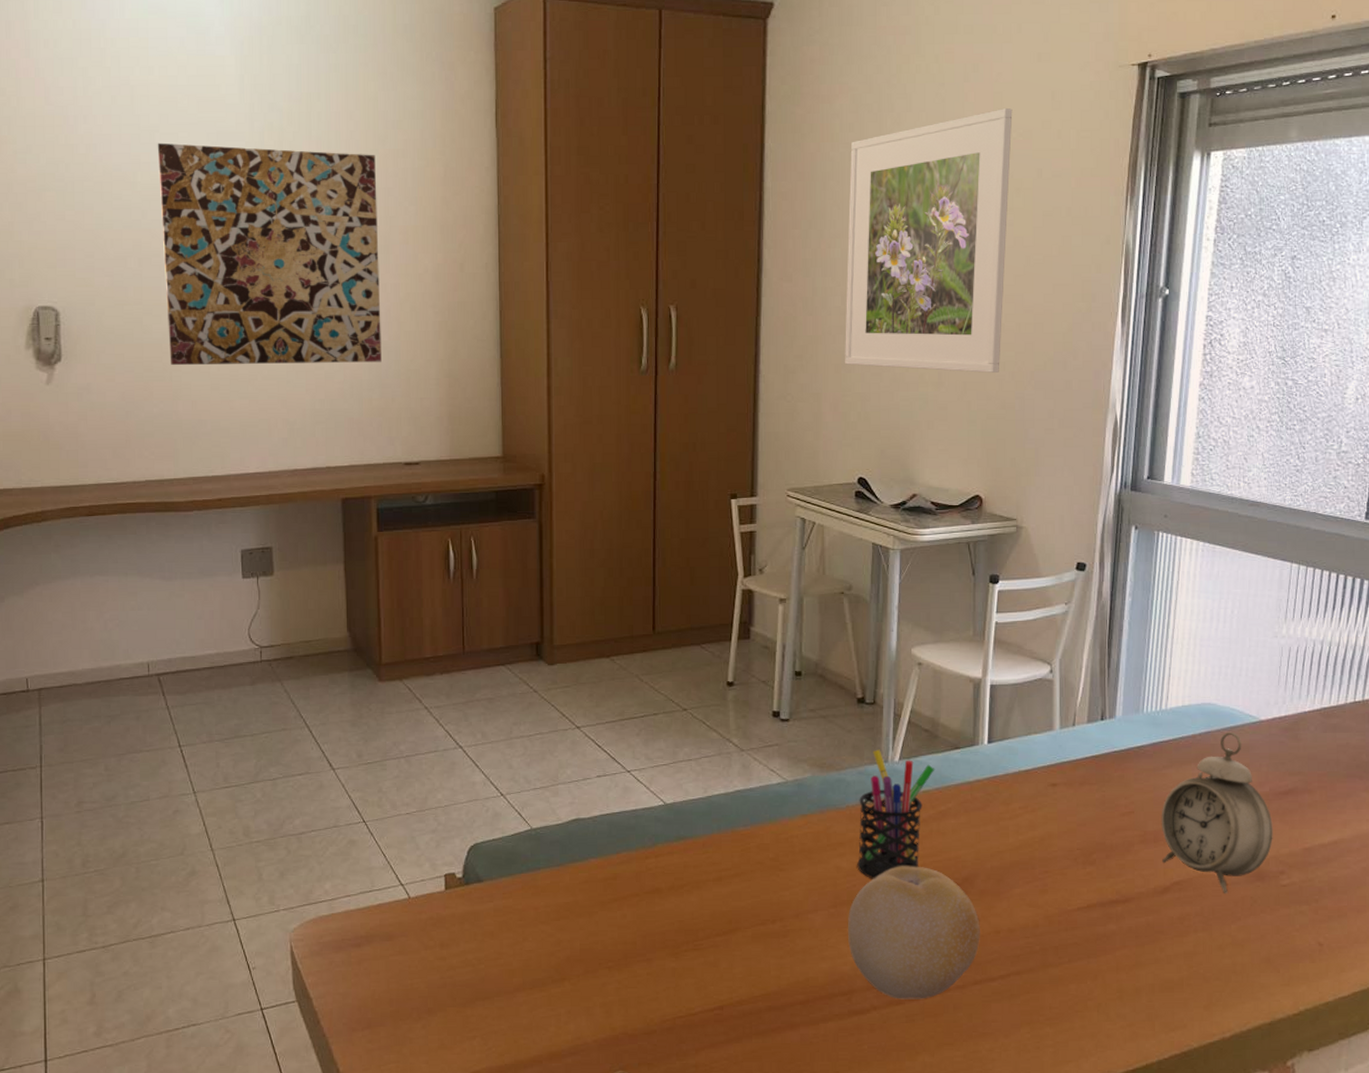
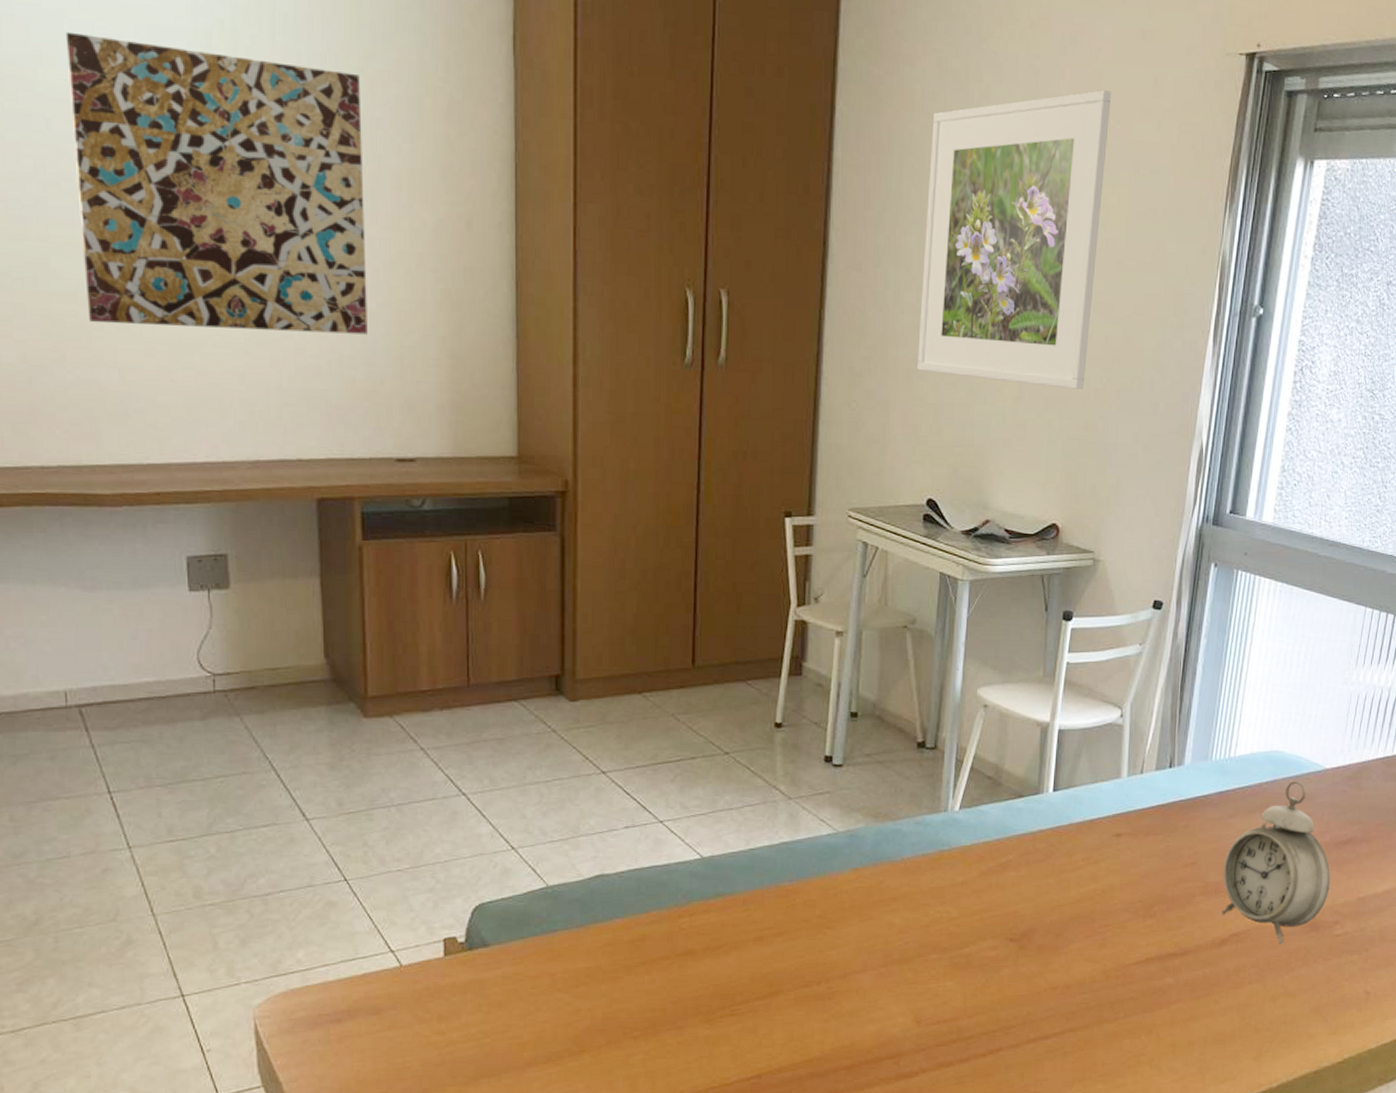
fruit: present [848,866,980,1000] -> none [898,921,1036,1061]
pen holder: present [857,749,935,879] -> none [910,797,997,936]

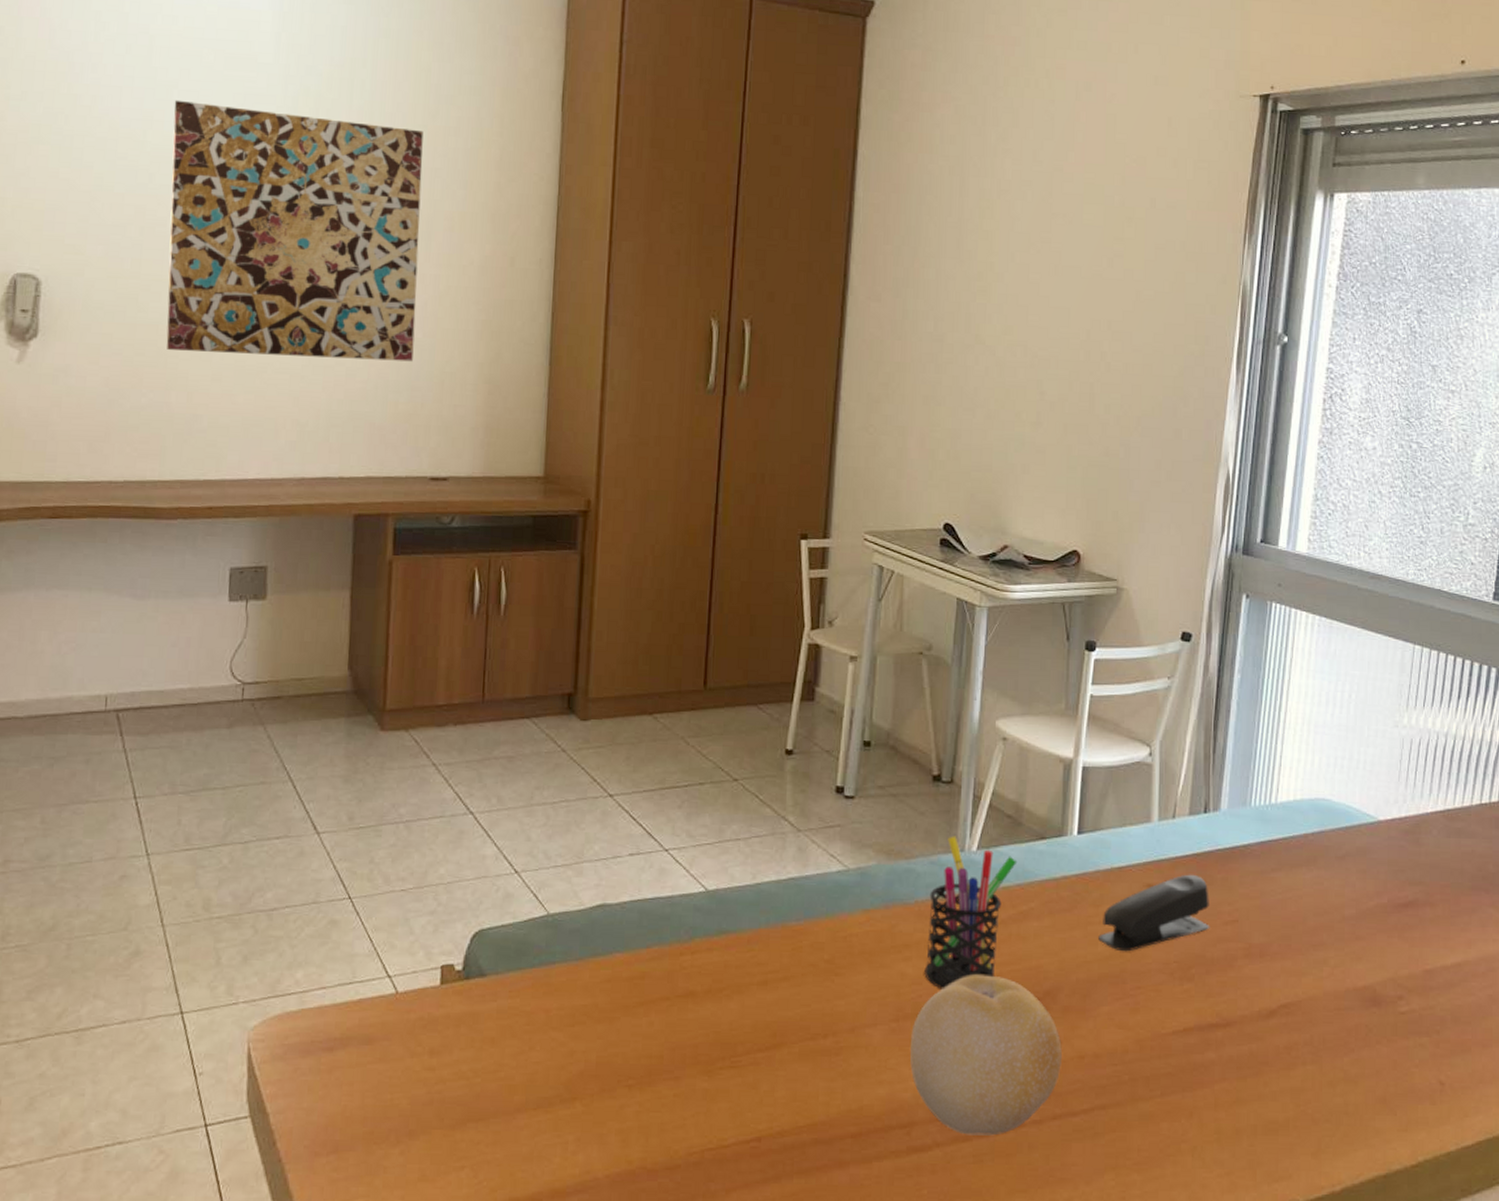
fruit: none [898,921,1036,1061] -> present [910,974,1062,1136]
pen holder: none [910,797,997,936] -> present [924,836,1018,989]
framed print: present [917,90,1112,389] -> none [935,131,1126,416]
stapler: none [1071,823,1172,895] -> present [1098,874,1210,952]
alarm clock: present [1222,780,1331,945] -> none [1268,832,1391,1021]

